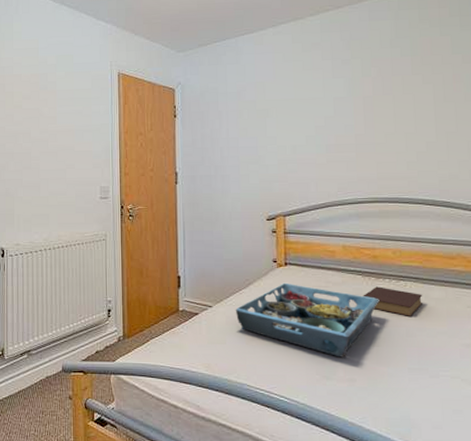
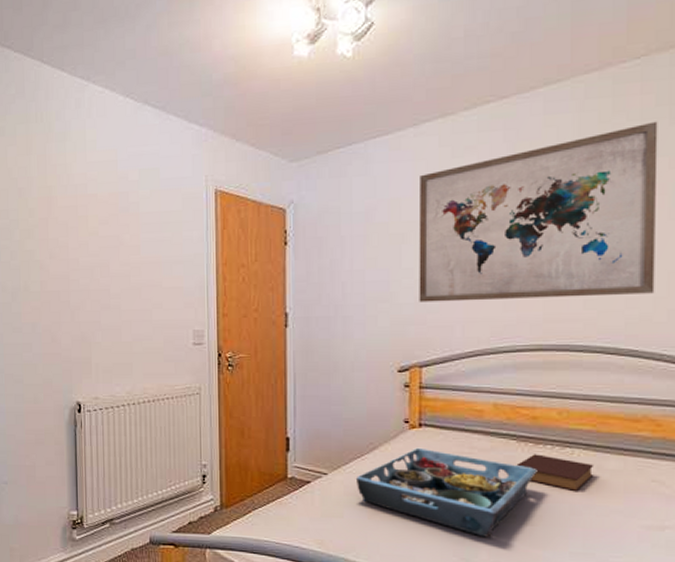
wall art: none [278,28,459,164] -> present [418,121,658,302]

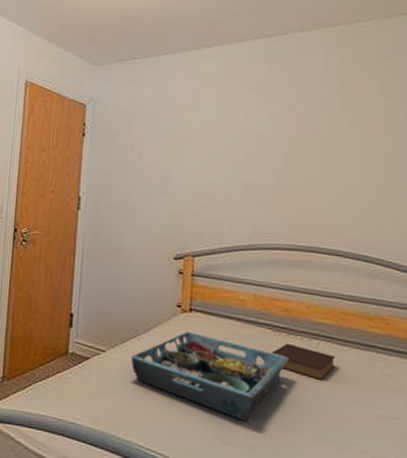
wall art: present [418,121,658,302] -> none [195,70,385,210]

